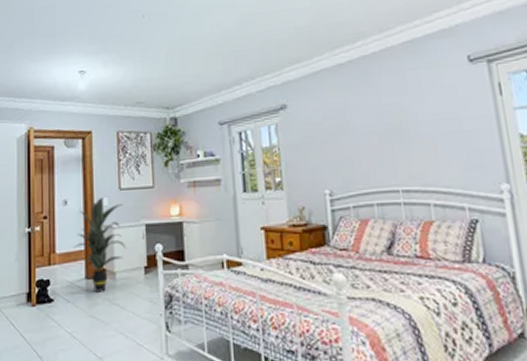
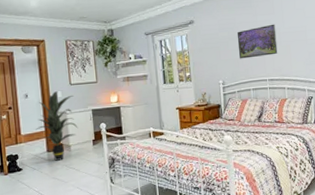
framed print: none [350,108,416,159] -> present [236,24,278,59]

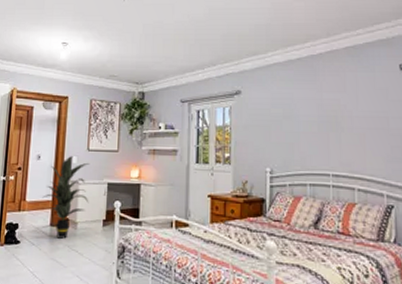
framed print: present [236,24,278,59] -> none [294,104,348,145]

